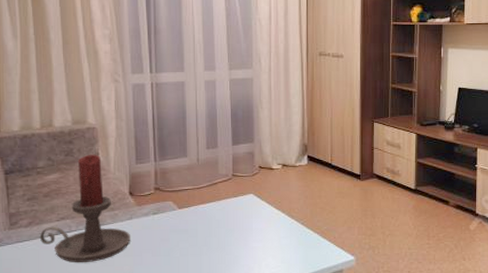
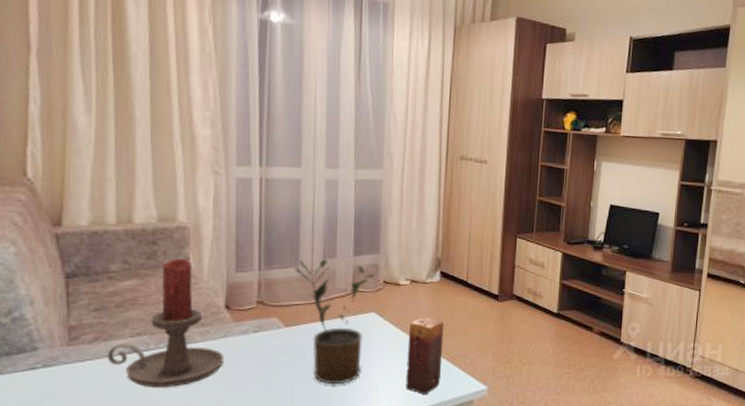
potted plant: none [184,149,251,258] -> present [295,259,375,385]
candle: none [283,197,314,266] -> present [405,317,444,395]

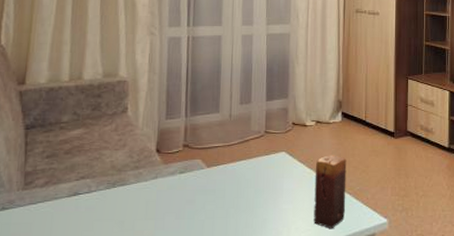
candle holder: present [106,258,224,388] -> none [55,109,154,228]
potted plant: present [295,259,375,385] -> none [216,105,285,221]

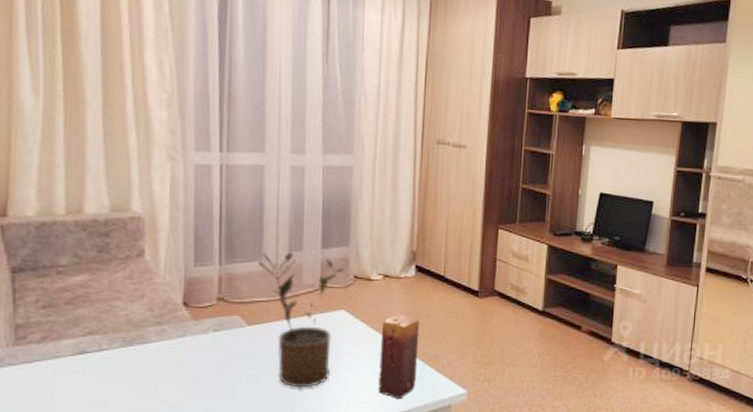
potted plant: none [216,105,285,221] -> present [258,252,345,388]

